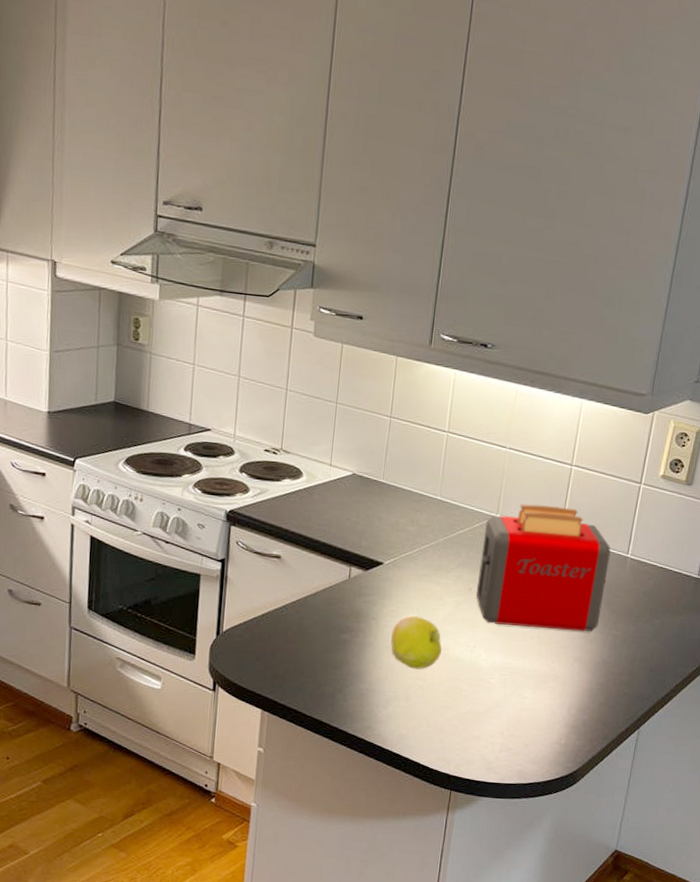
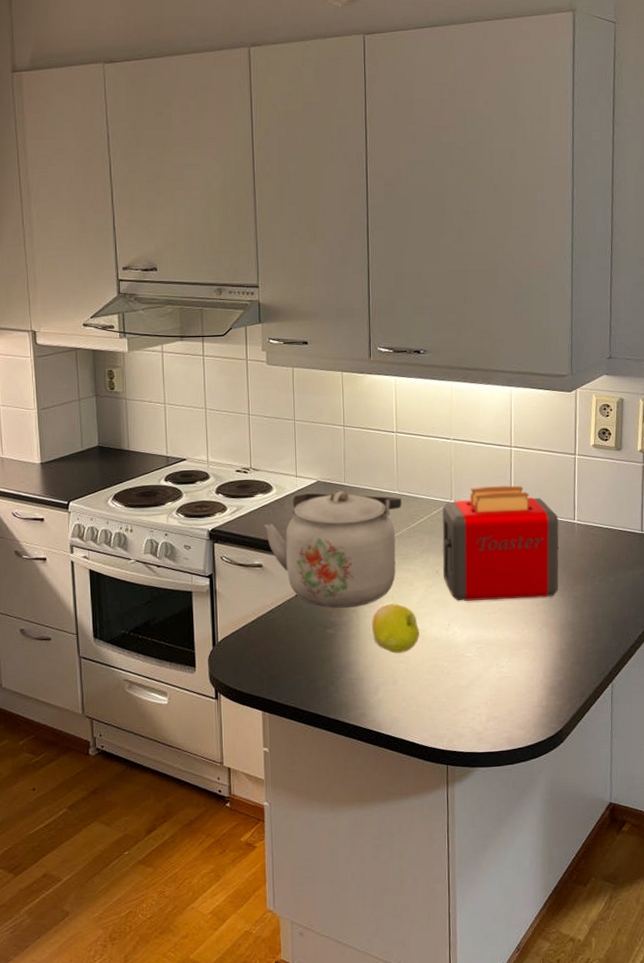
kettle: none [288,484,443,615] -> present [265,491,402,609]

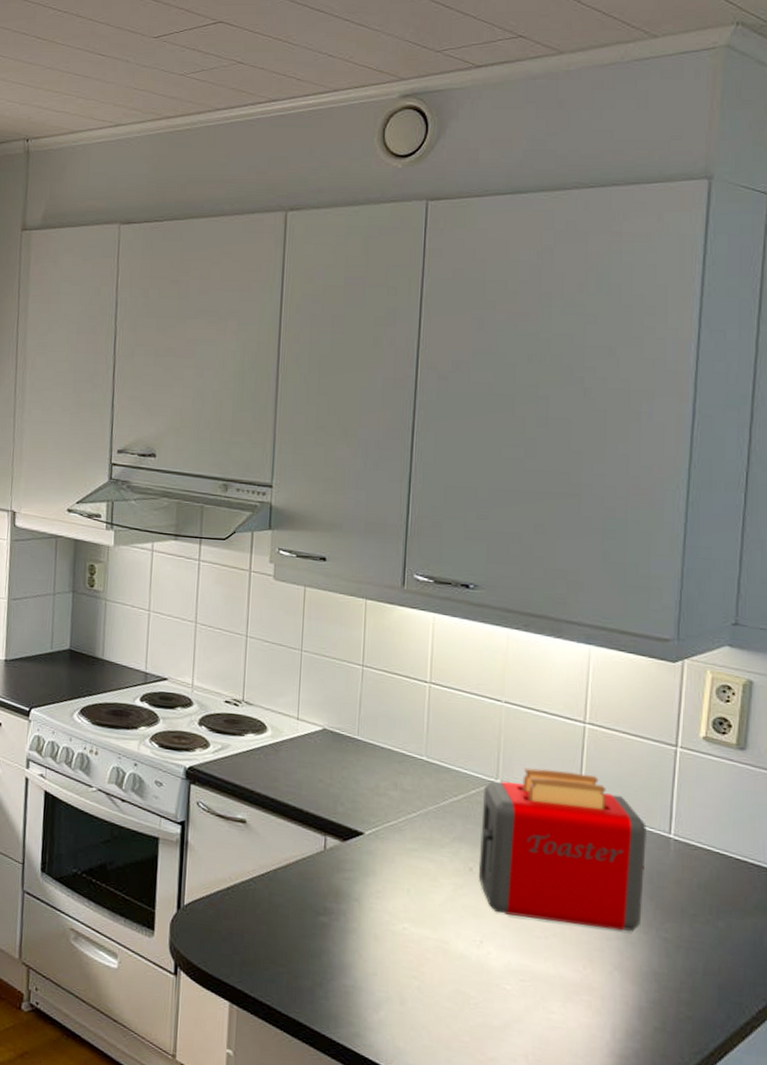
kettle: present [265,491,402,609] -> none [253,740,431,895]
fruit: present [372,604,420,653] -> none [378,898,442,966]

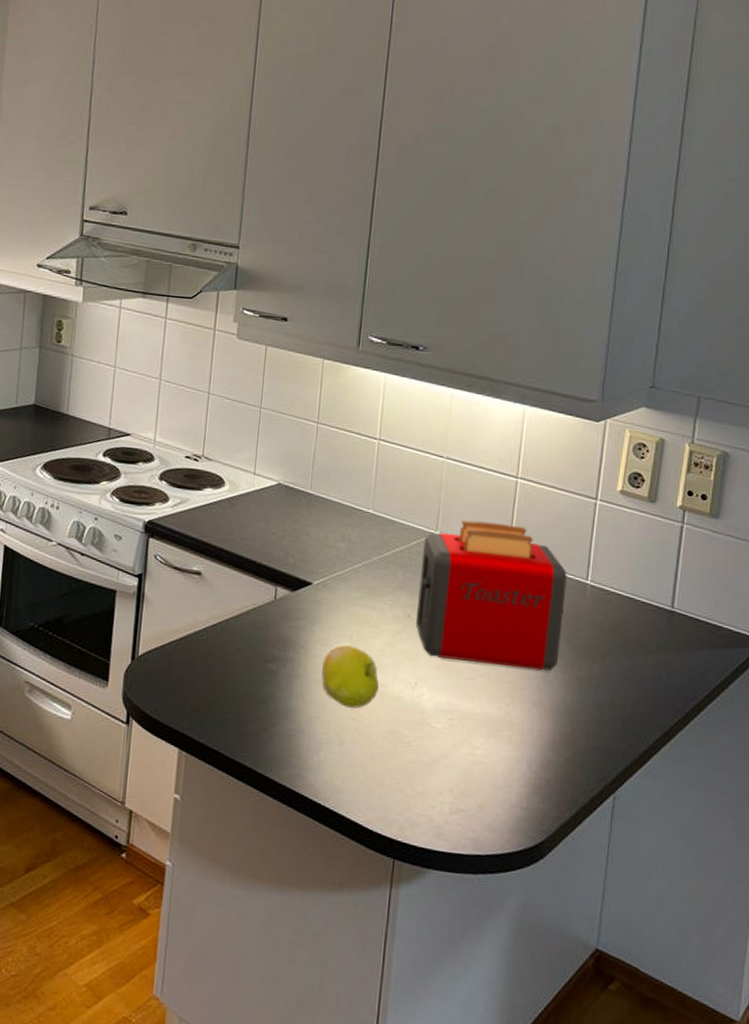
fruit: none [378,898,442,966] -> present [321,645,380,708]

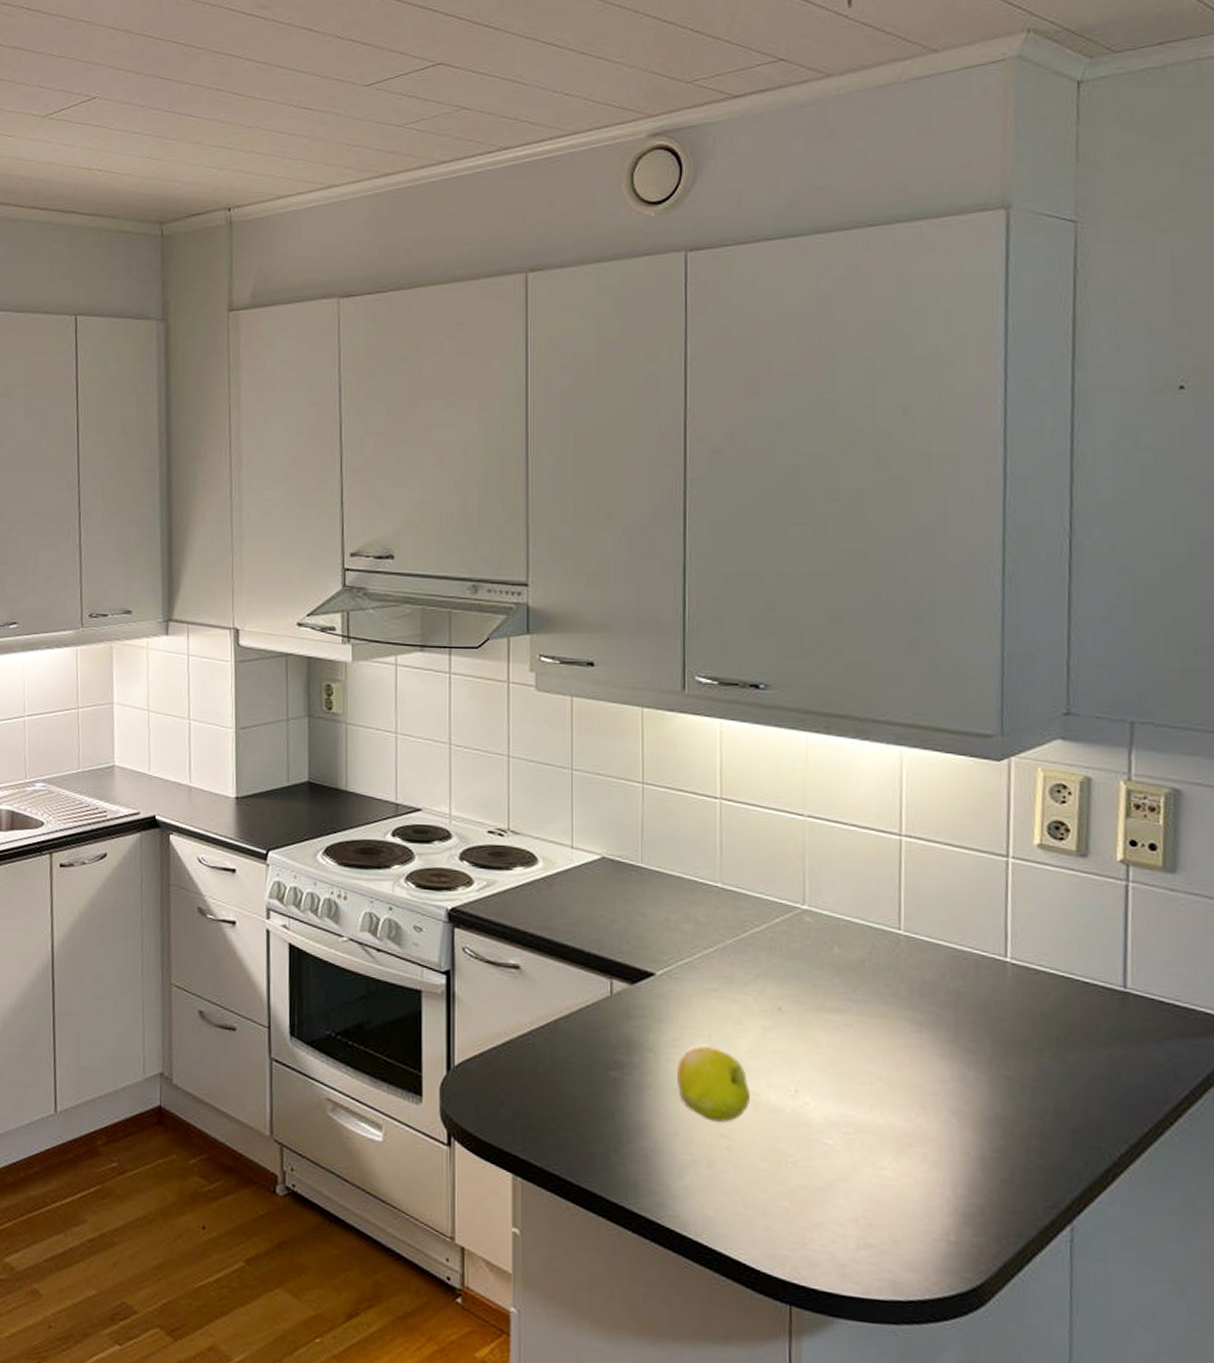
toaster: present [415,519,567,671] -> none [788,889,980,1072]

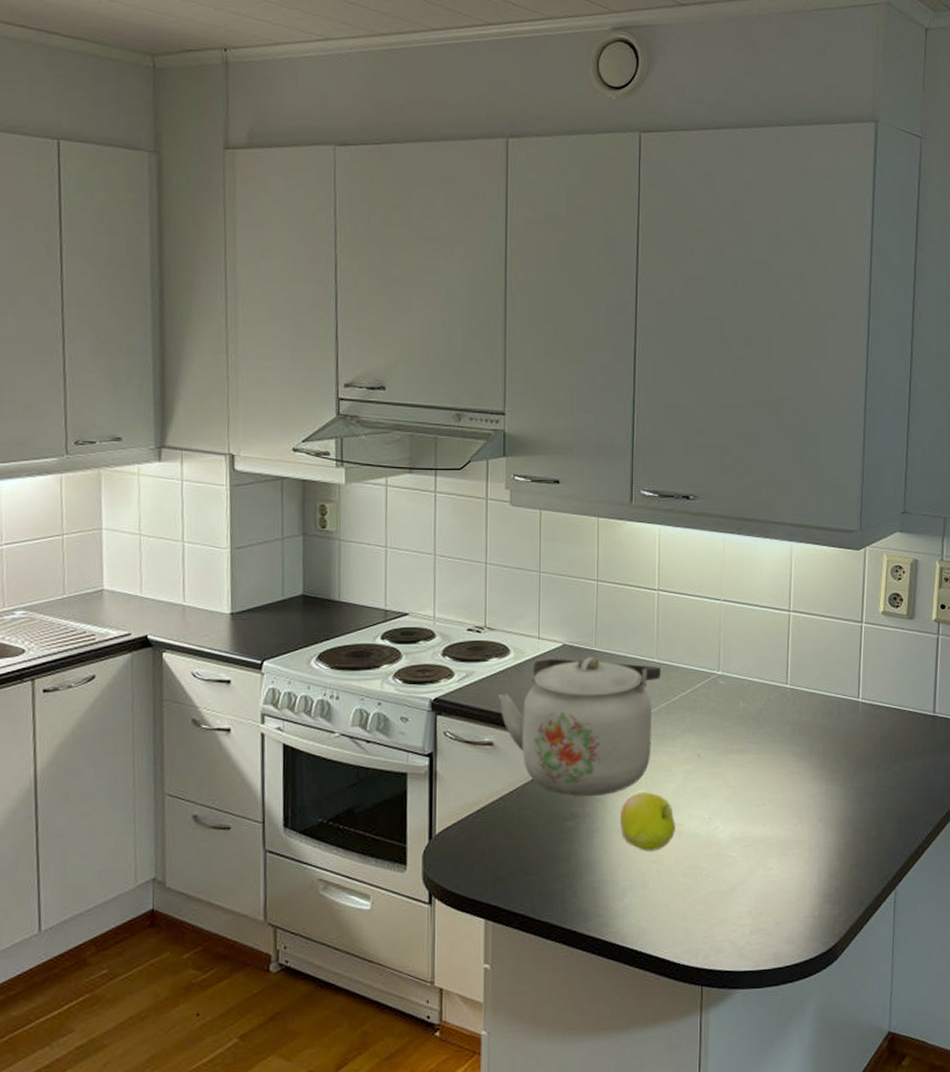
kettle: none [525,871,728,1045] -> present [498,657,662,797]

